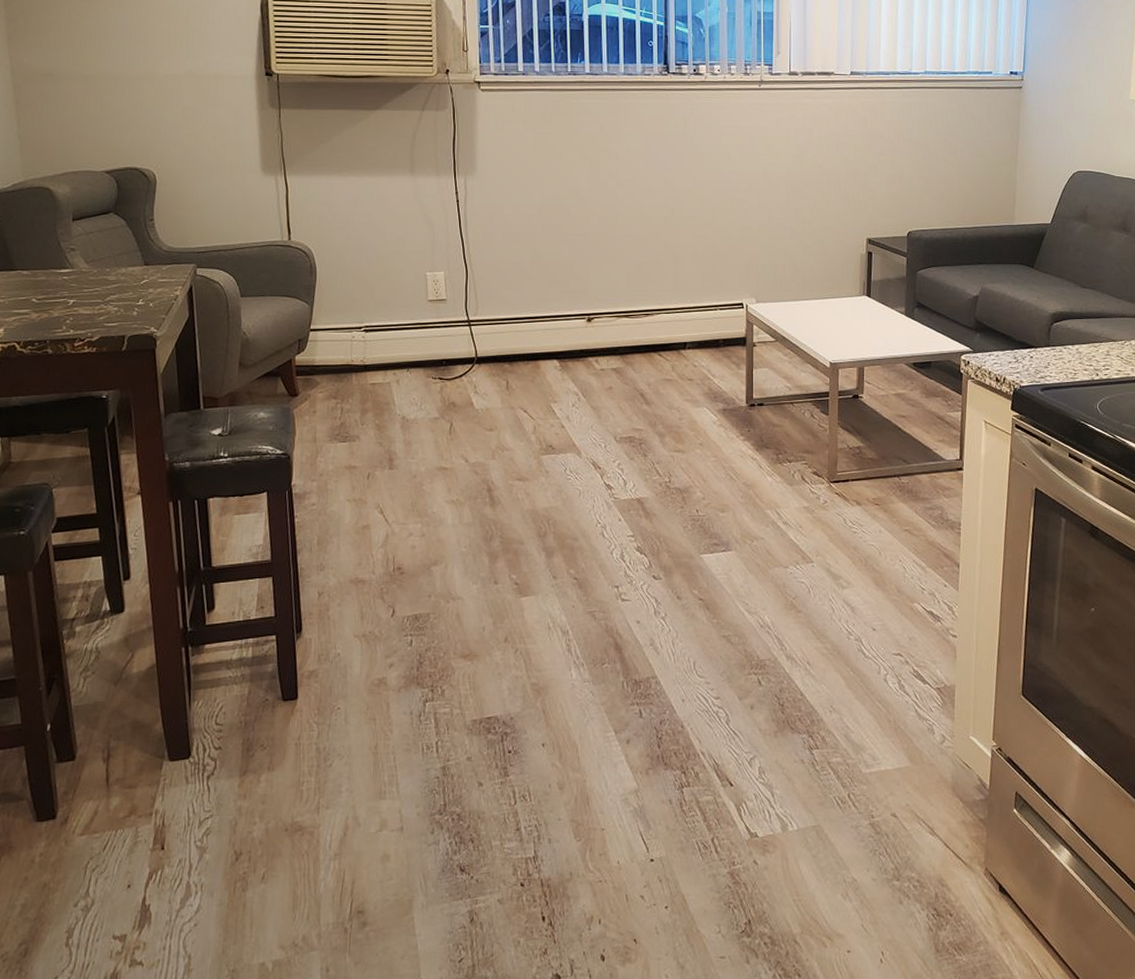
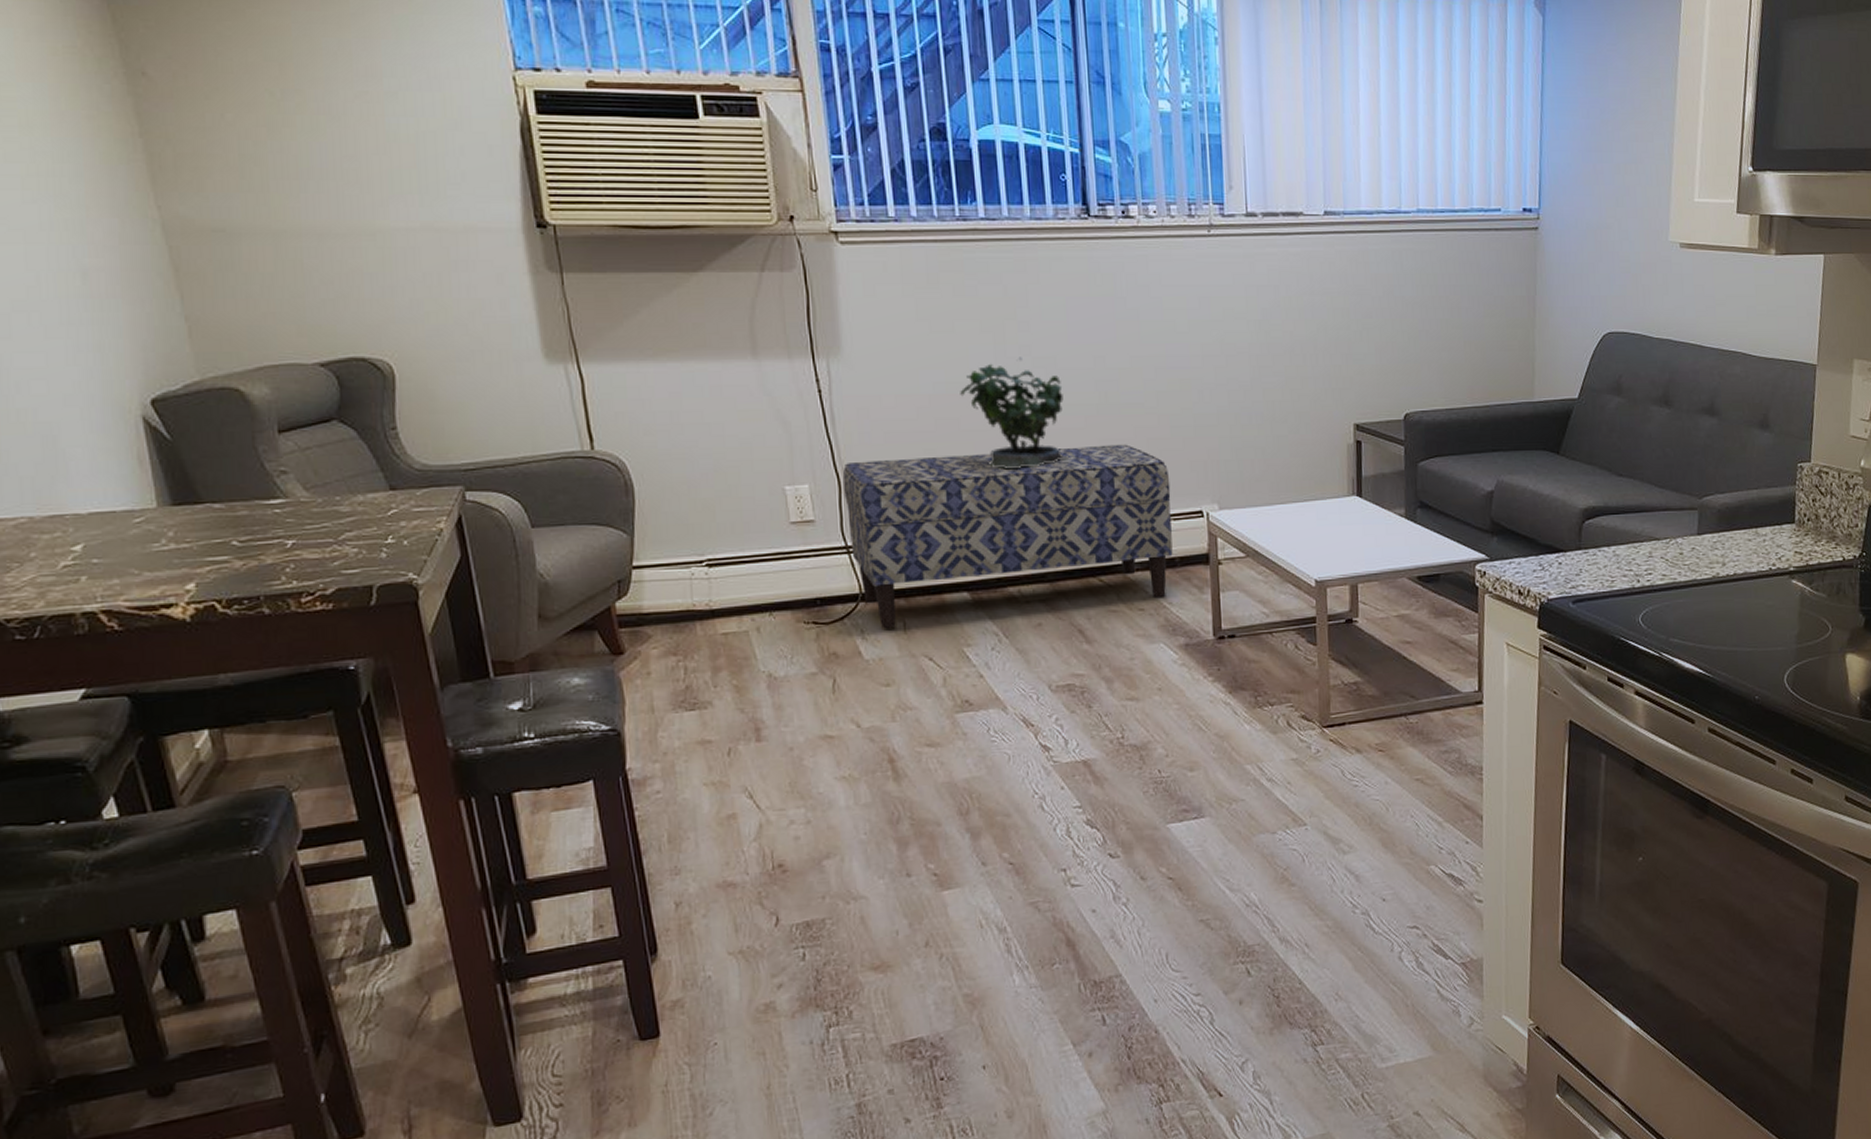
bench: none [469,249,719,386] -> present [842,444,1173,629]
potted plant: none [562,179,646,264] -> present [960,357,1075,468]

